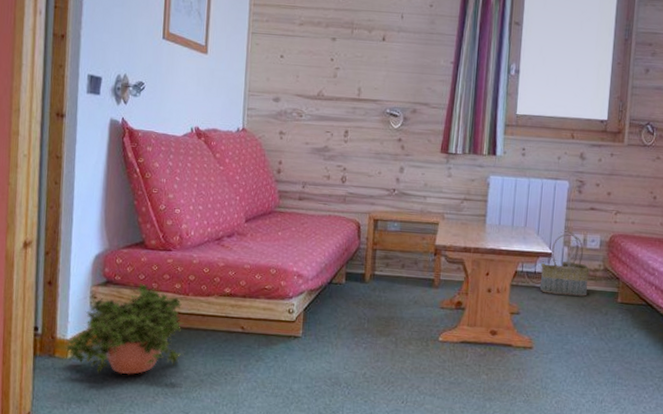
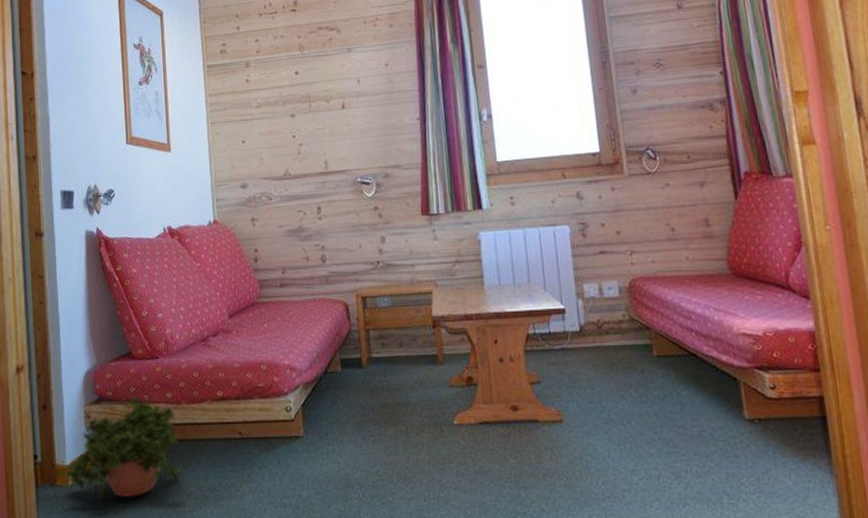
basket: present [539,229,591,296] -> none [554,280,616,356]

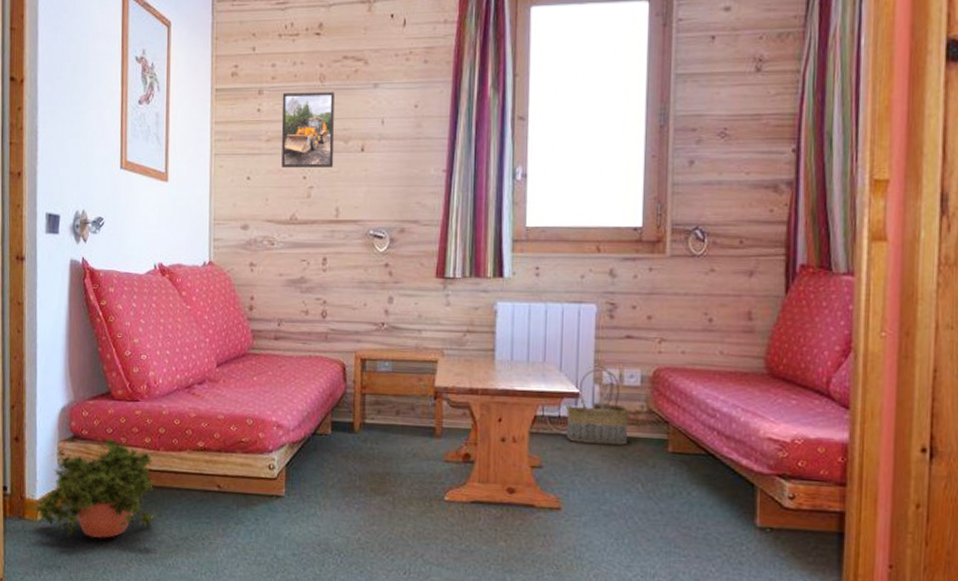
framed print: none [267,59,319,130] -> present [281,92,335,169]
basket: none [554,280,616,356] -> present [565,364,631,445]

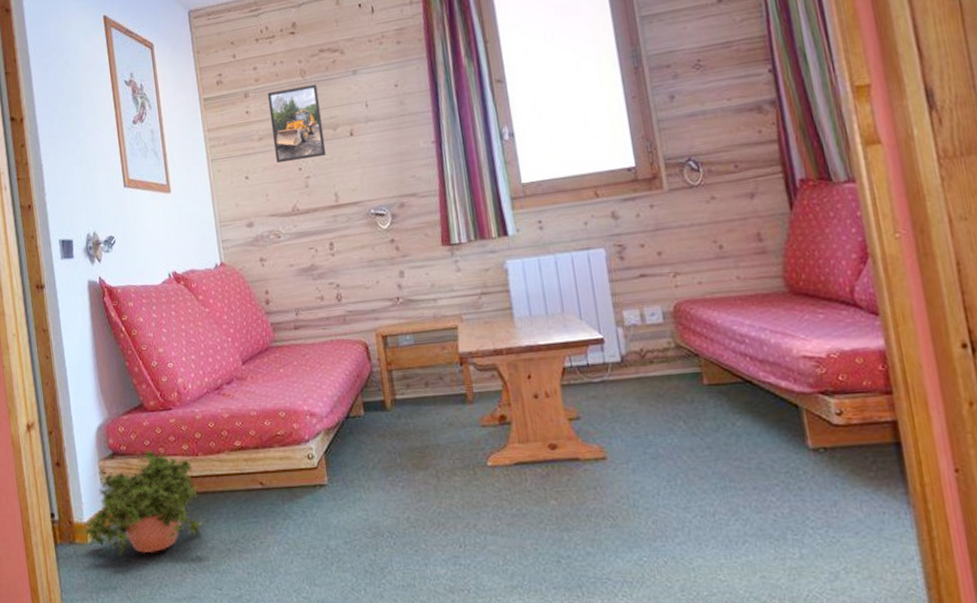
basket: present [565,364,631,445] -> none [592,307,662,389]

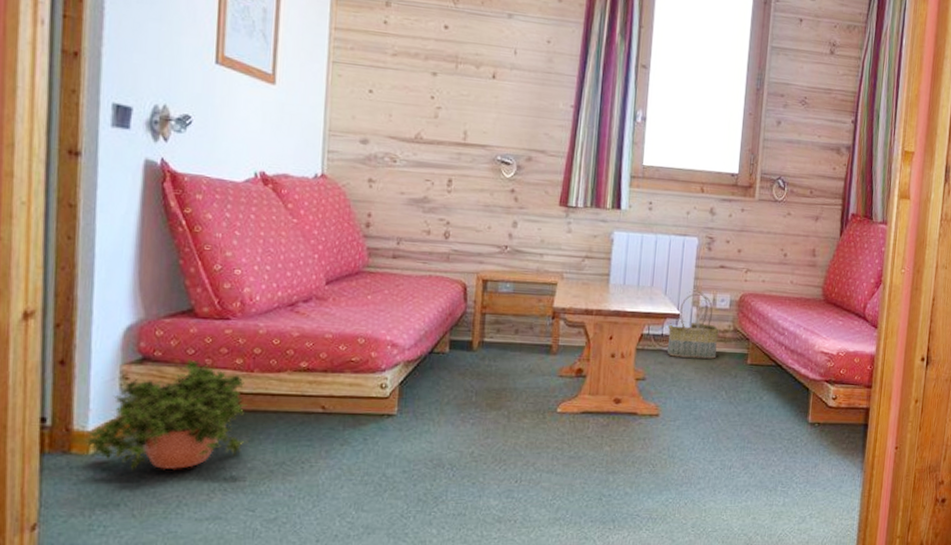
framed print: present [267,84,327,164] -> none [408,8,468,91]
basket: none [592,307,662,389] -> present [667,289,720,359]

